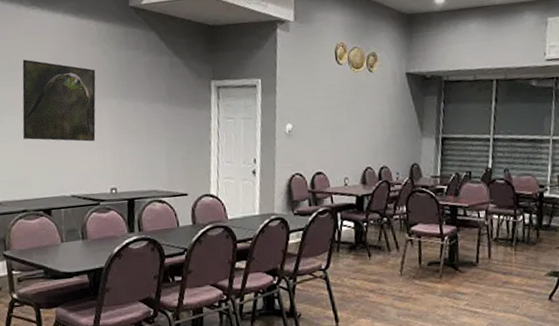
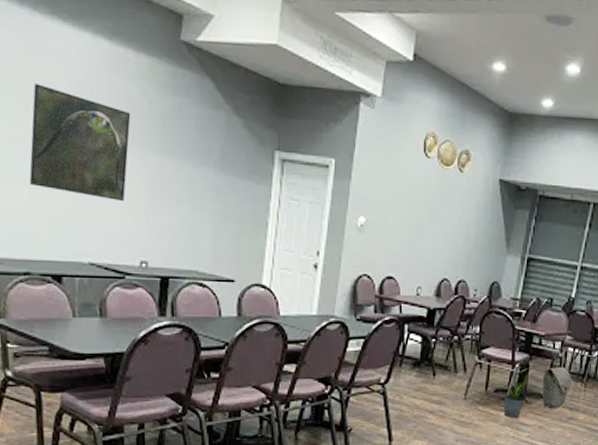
potted plant: none [438,244,460,289] -> present [503,372,530,418]
bag: none [472,233,503,276] -> present [542,366,573,410]

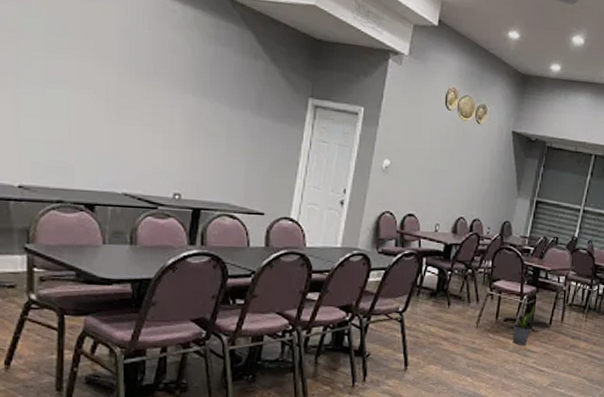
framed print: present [29,83,131,201] -> none [70,27,174,137]
bag: present [542,366,573,410] -> none [547,298,575,338]

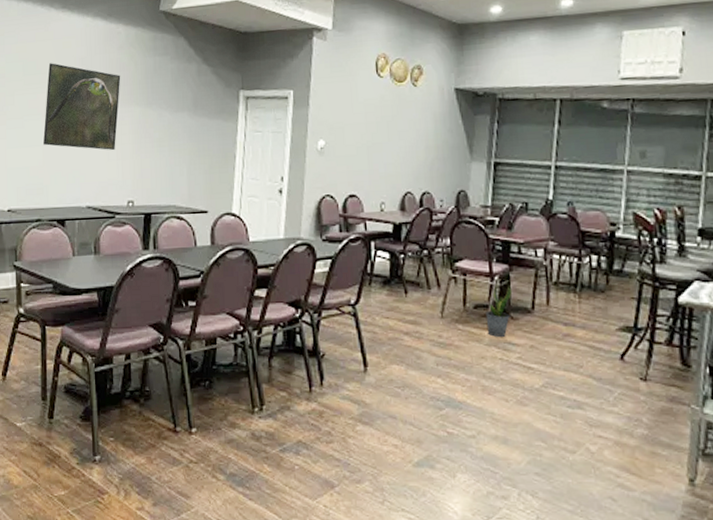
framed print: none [70,27,174,137] -> present [43,63,121,150]

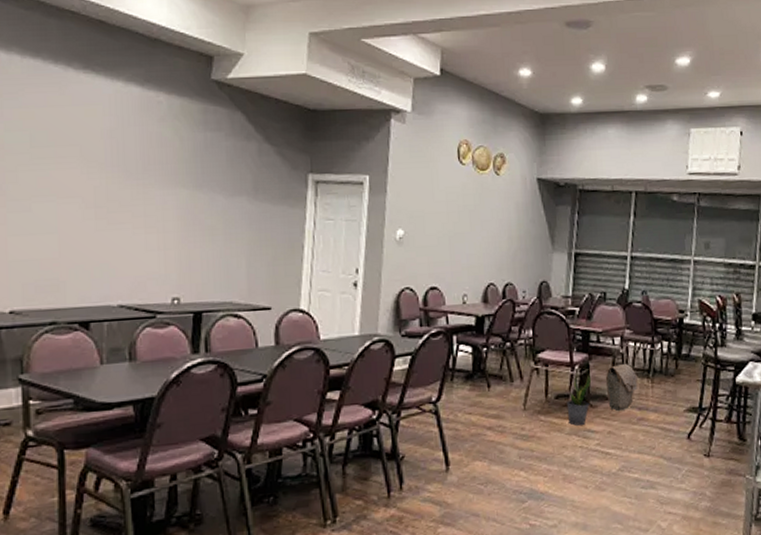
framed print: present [43,63,121,150] -> none [59,134,162,239]
bag: none [527,276,564,326] -> present [605,363,639,412]

